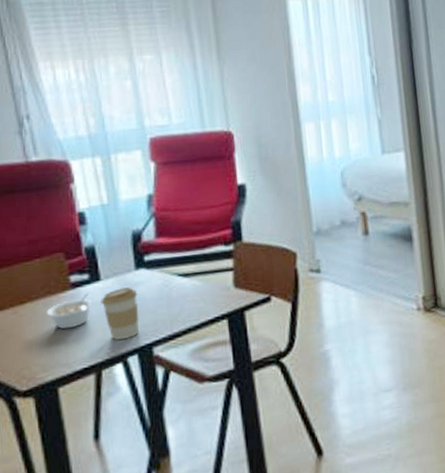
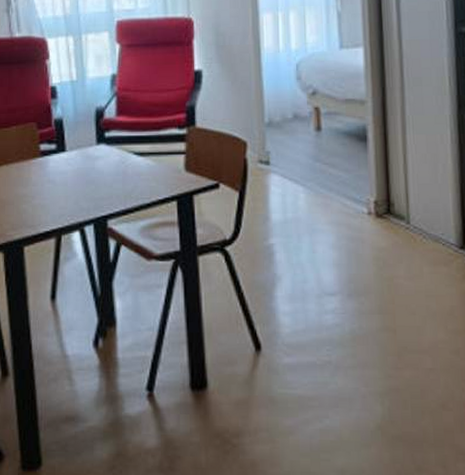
legume: present [46,293,93,329] -> none [18,162,58,192]
coffee cup: present [101,287,139,340] -> none [65,159,97,210]

